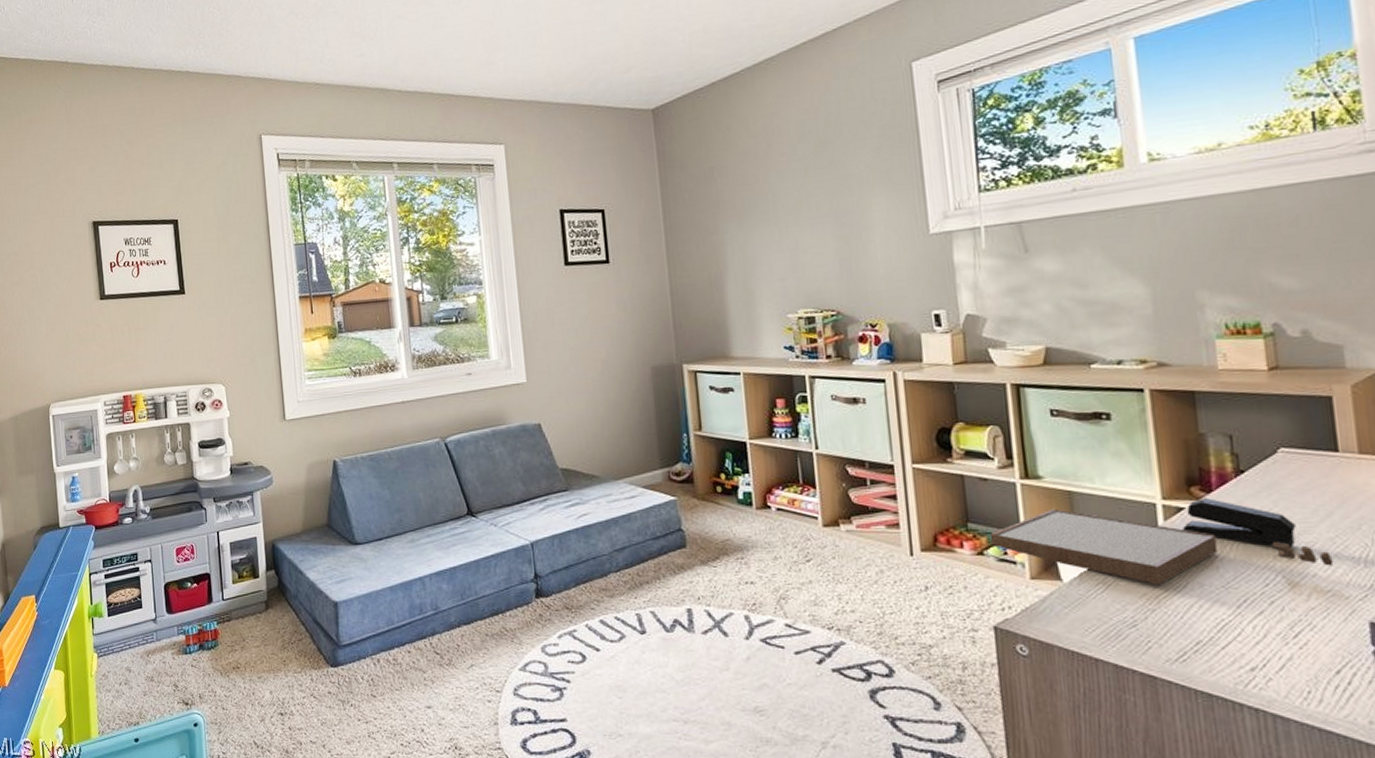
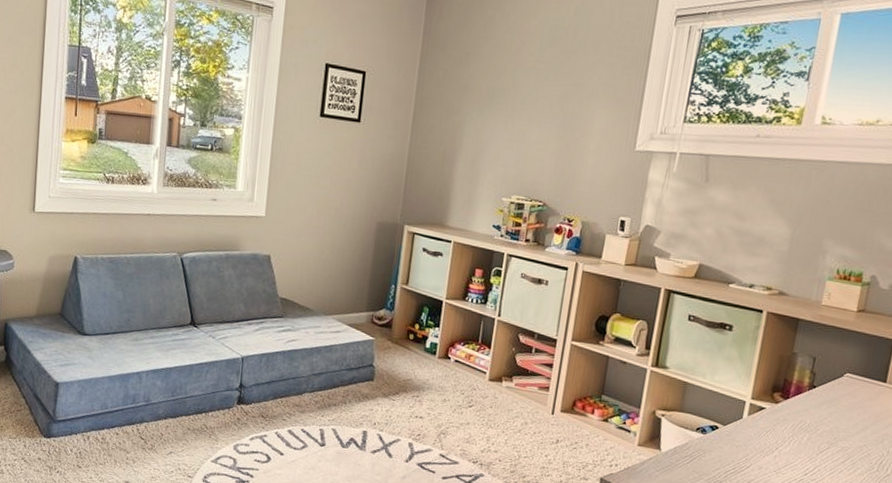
puzzle: present [989,508,1334,585] -> none [615,393,857,467]
stapler: present [1183,498,1296,549] -> none [759,403,839,450]

